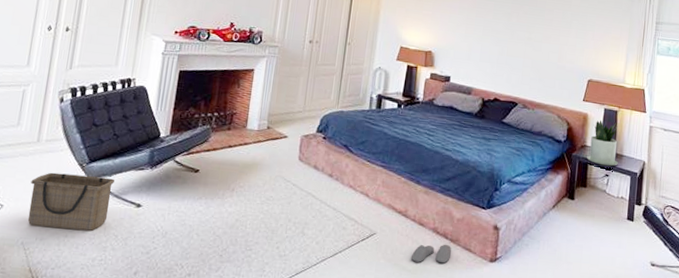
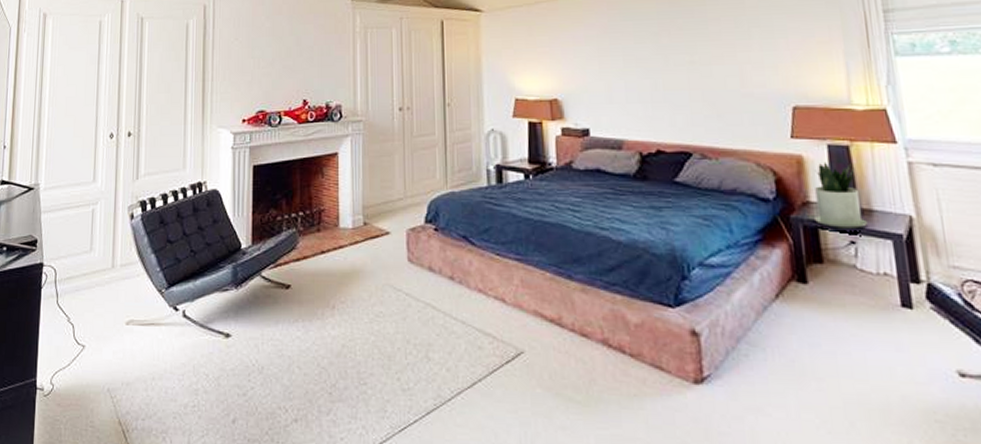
basket: present [27,172,114,231] -> none [110,302,197,371]
slippers: present [410,244,452,264] -> none [577,361,635,390]

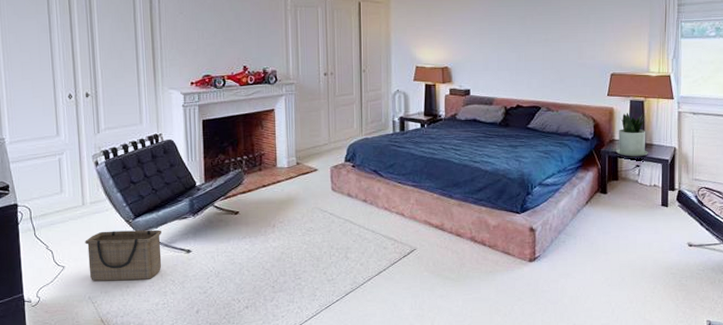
basket: none [110,302,197,371] -> present [85,230,162,281]

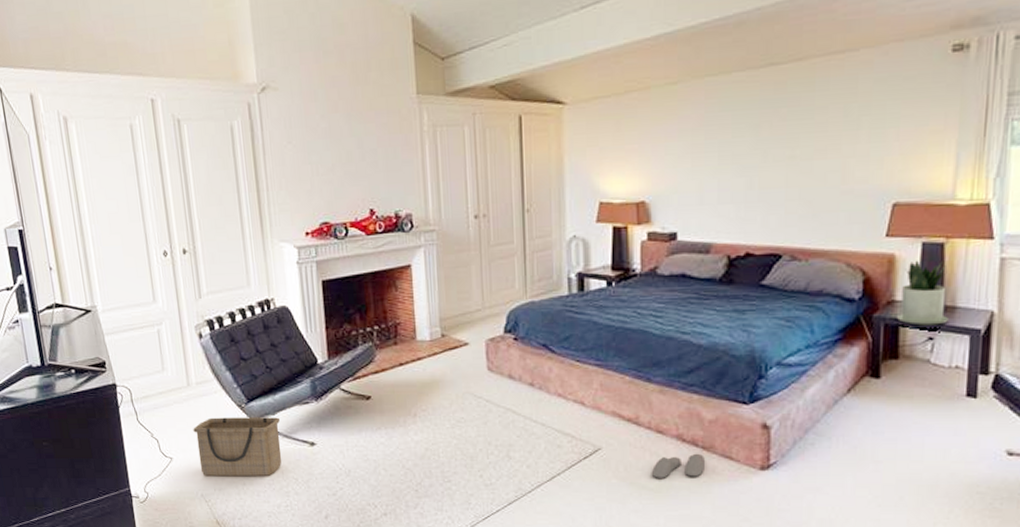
slippers: none [452,250,491,270] -> present [651,453,706,478]

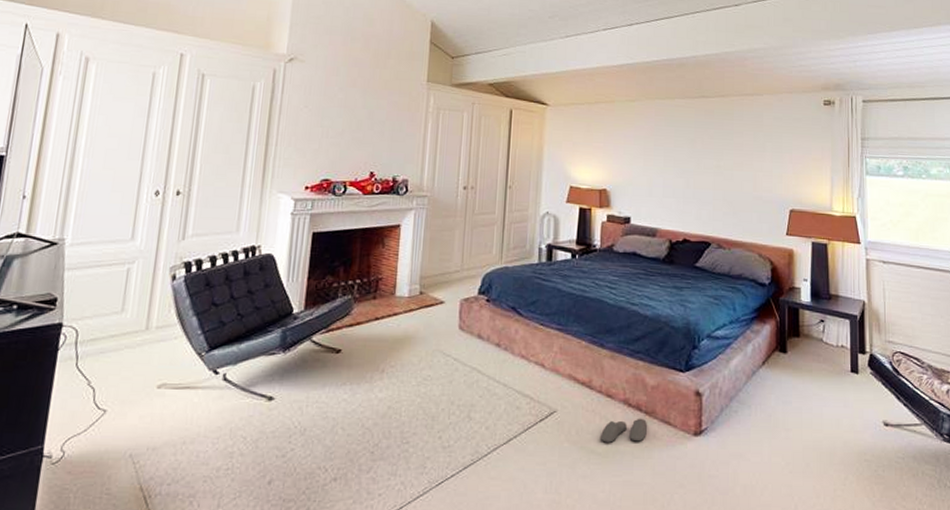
basket: present [193,417,282,477] -> none [136,365,240,435]
planter: present [897,260,950,326] -> none [797,255,835,310]

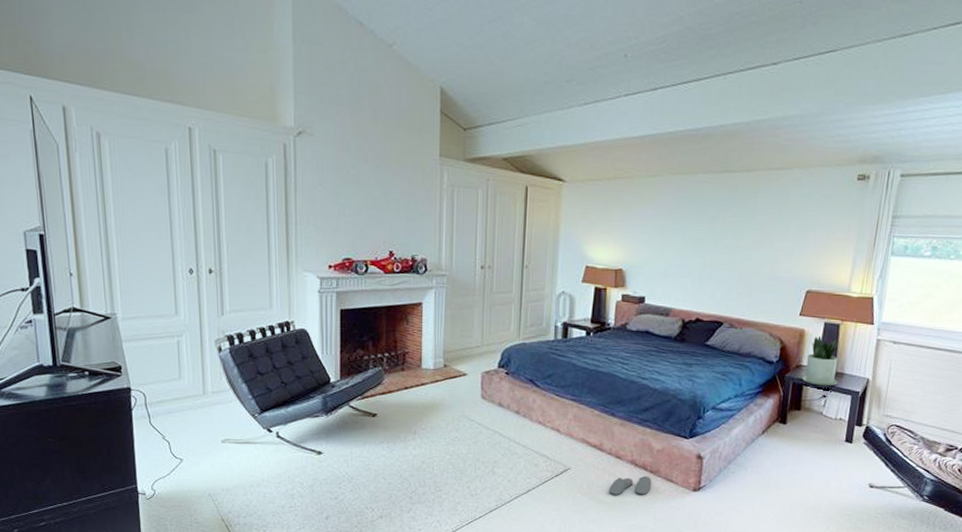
planter: none [797,255,835,310] -> present [802,335,840,387]

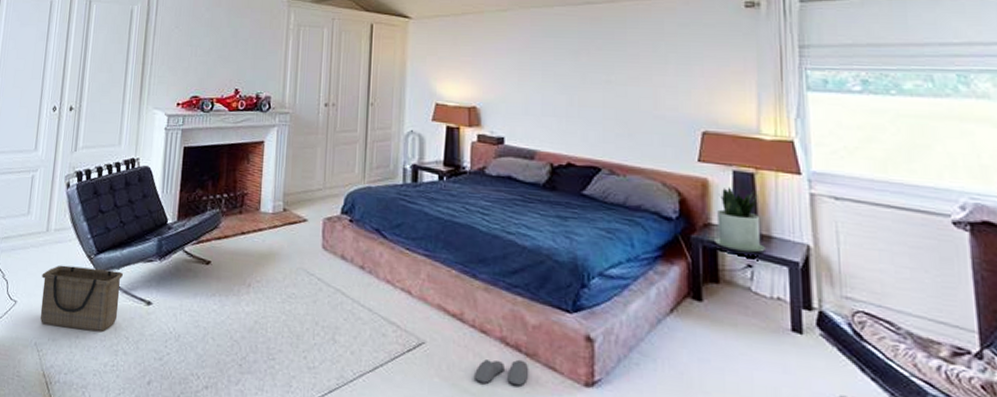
basket: none [205,424,290,480] -> present [40,265,123,331]

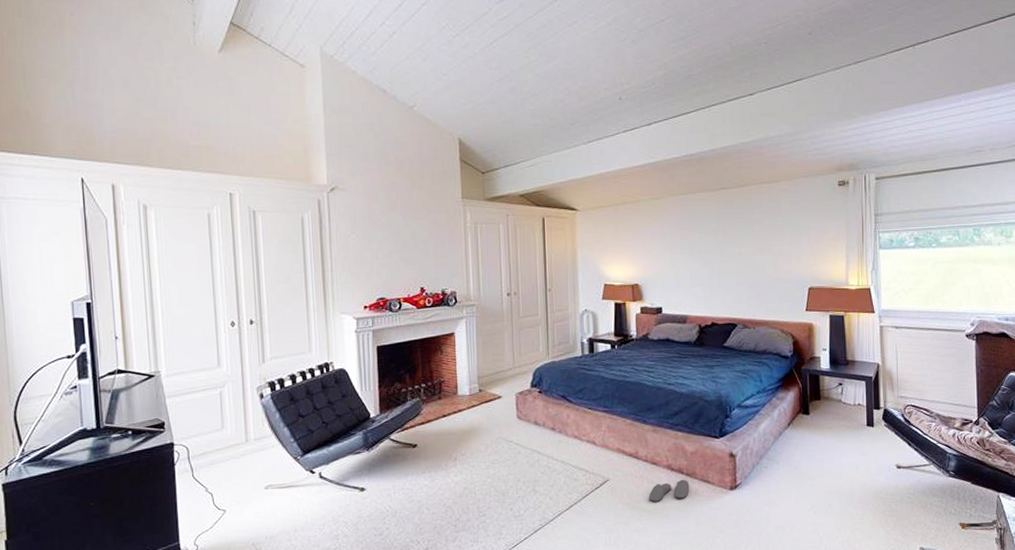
basket: present [40,265,123,331] -> none [248,467,333,525]
planter: present [715,187,767,254] -> none [818,327,852,375]

